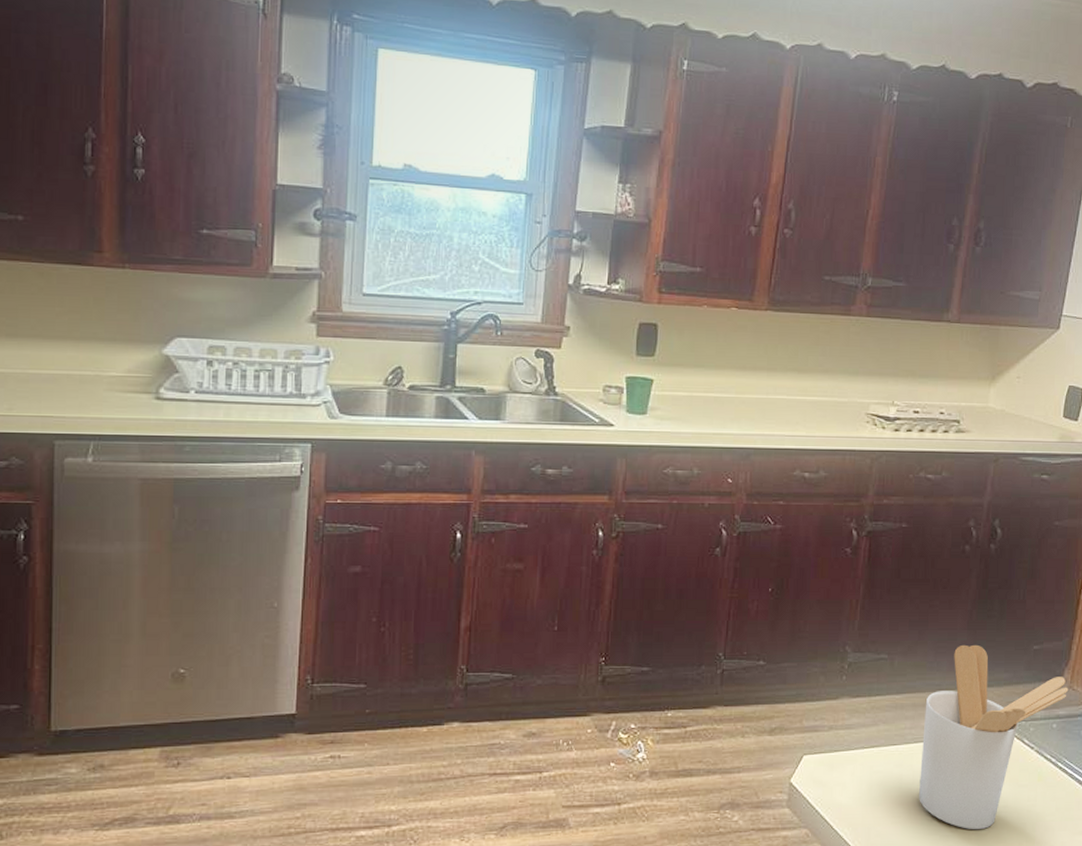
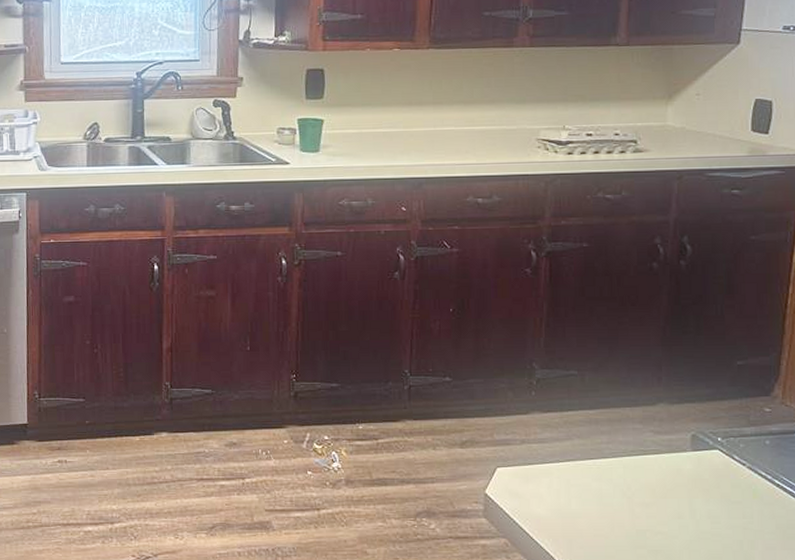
utensil holder: present [919,644,1069,830] -> none [621,360,781,546]

